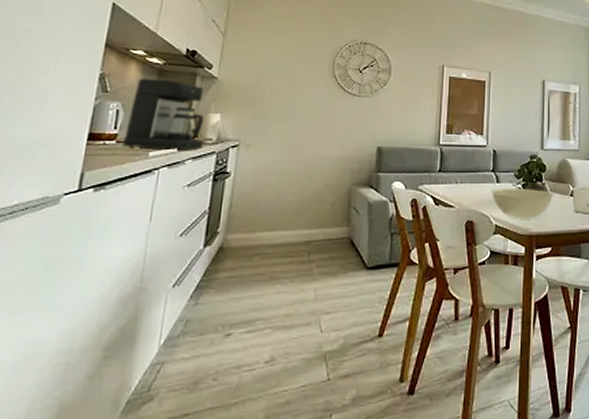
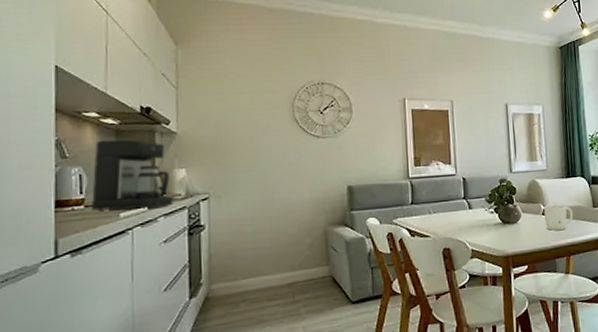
bowl: present [491,188,554,219] -> none [464,211,526,242]

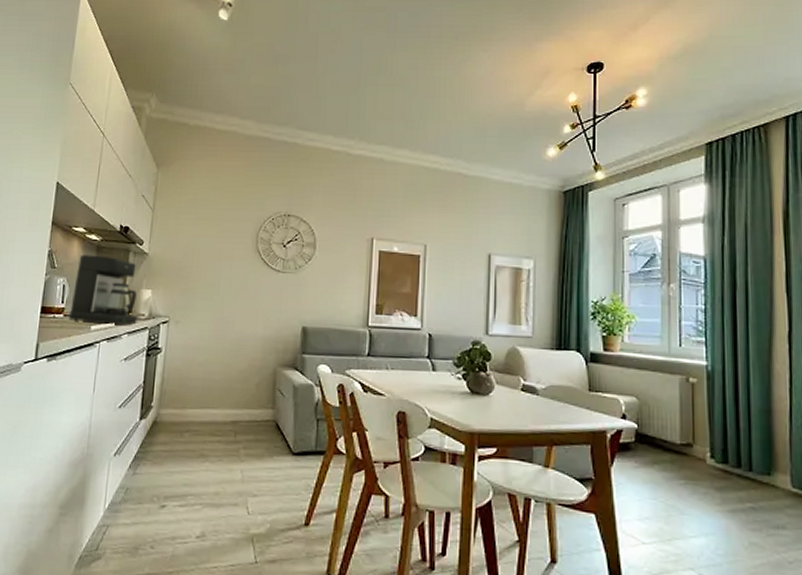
mug: present [543,204,574,231] -> none [523,380,562,413]

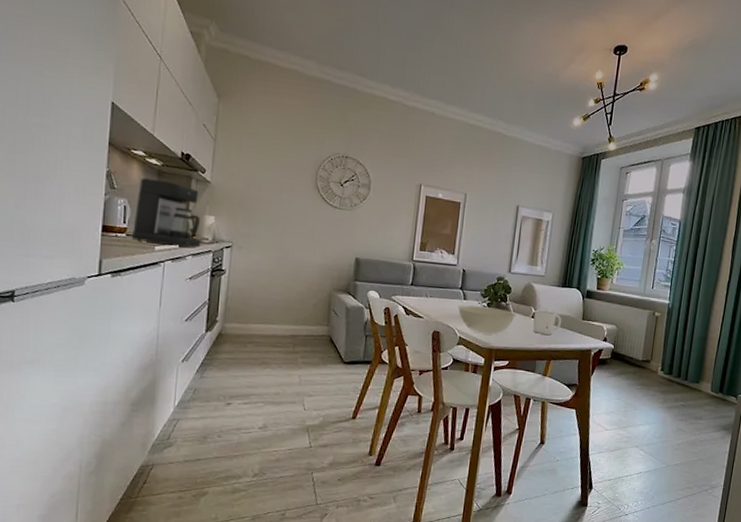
bowl: none [426,377,501,414] -> present [457,304,517,335]
mug: none [523,380,562,413] -> present [533,309,562,336]

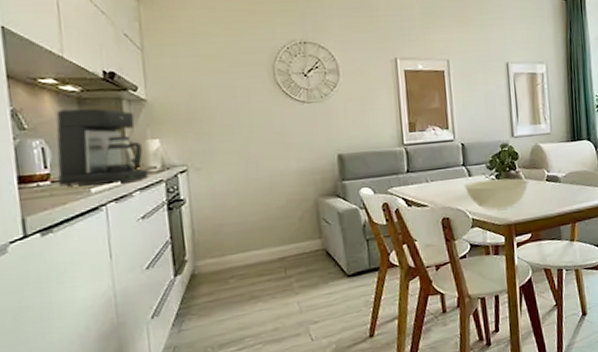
mug: present [533,309,562,336] -> none [547,170,579,197]

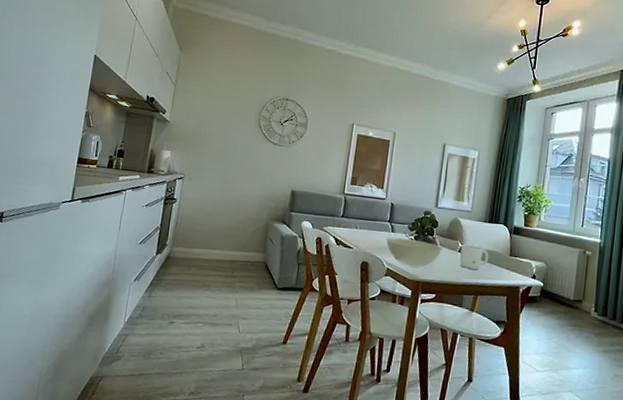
coffee maker: present [56,108,149,186] -> none [100,117,159,179]
mug: none [547,170,579,197] -> present [459,244,489,270]

